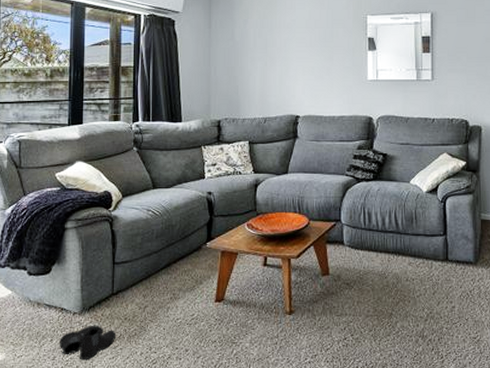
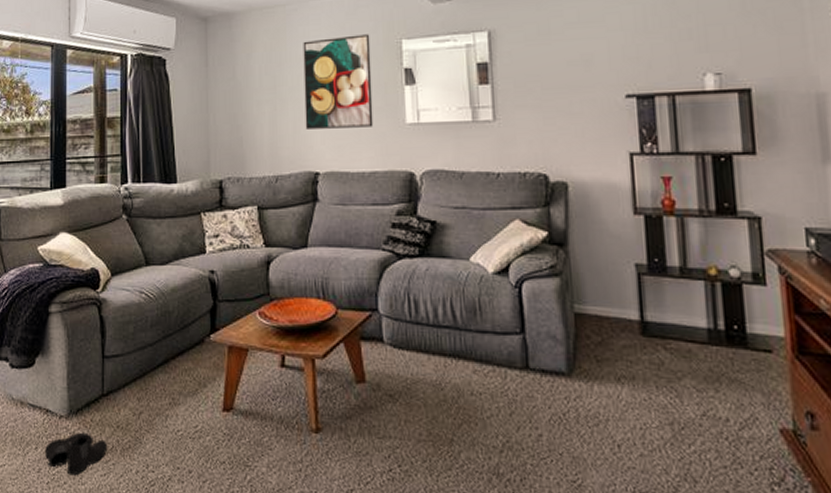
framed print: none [290,10,343,82] -> present [303,34,374,129]

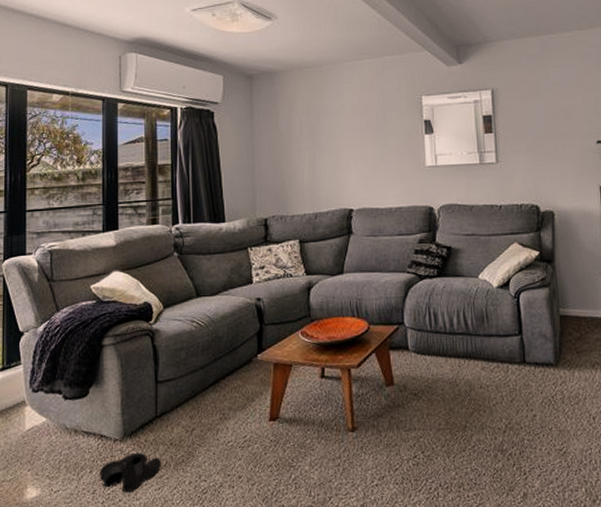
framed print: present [303,34,374,129] -> none [338,91,399,173]

